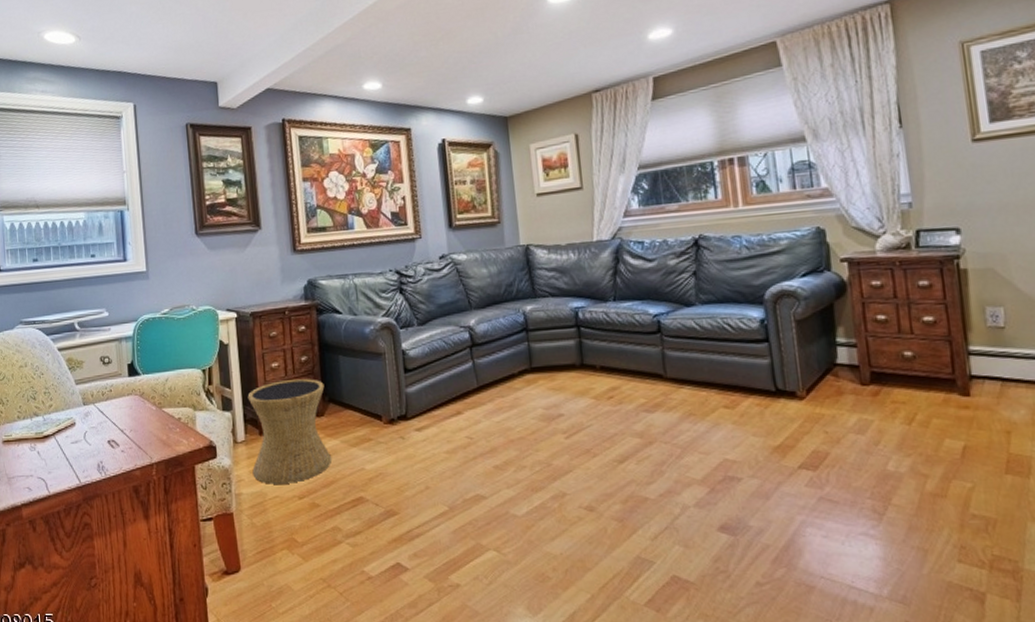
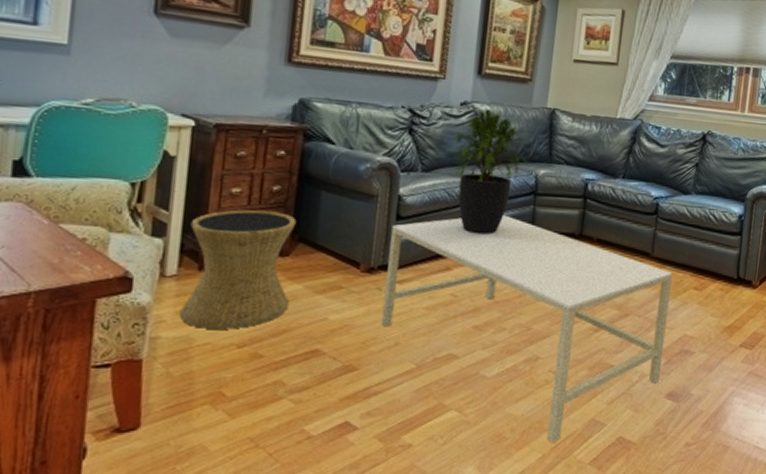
coffee table: none [402,354,707,583] -> present [380,214,672,444]
potted plant: none [439,256,514,377] -> present [450,107,529,235]

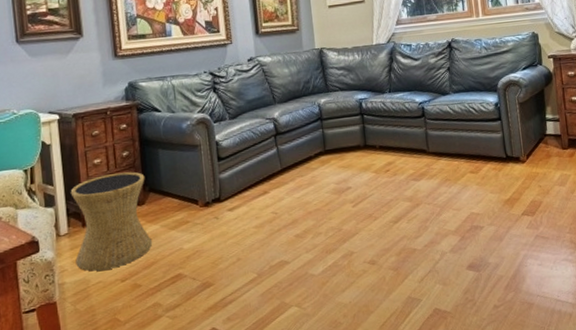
coffee table: present [380,214,672,444] -> none [216,140,459,322]
potted plant: present [450,107,529,235] -> none [248,59,311,161]

